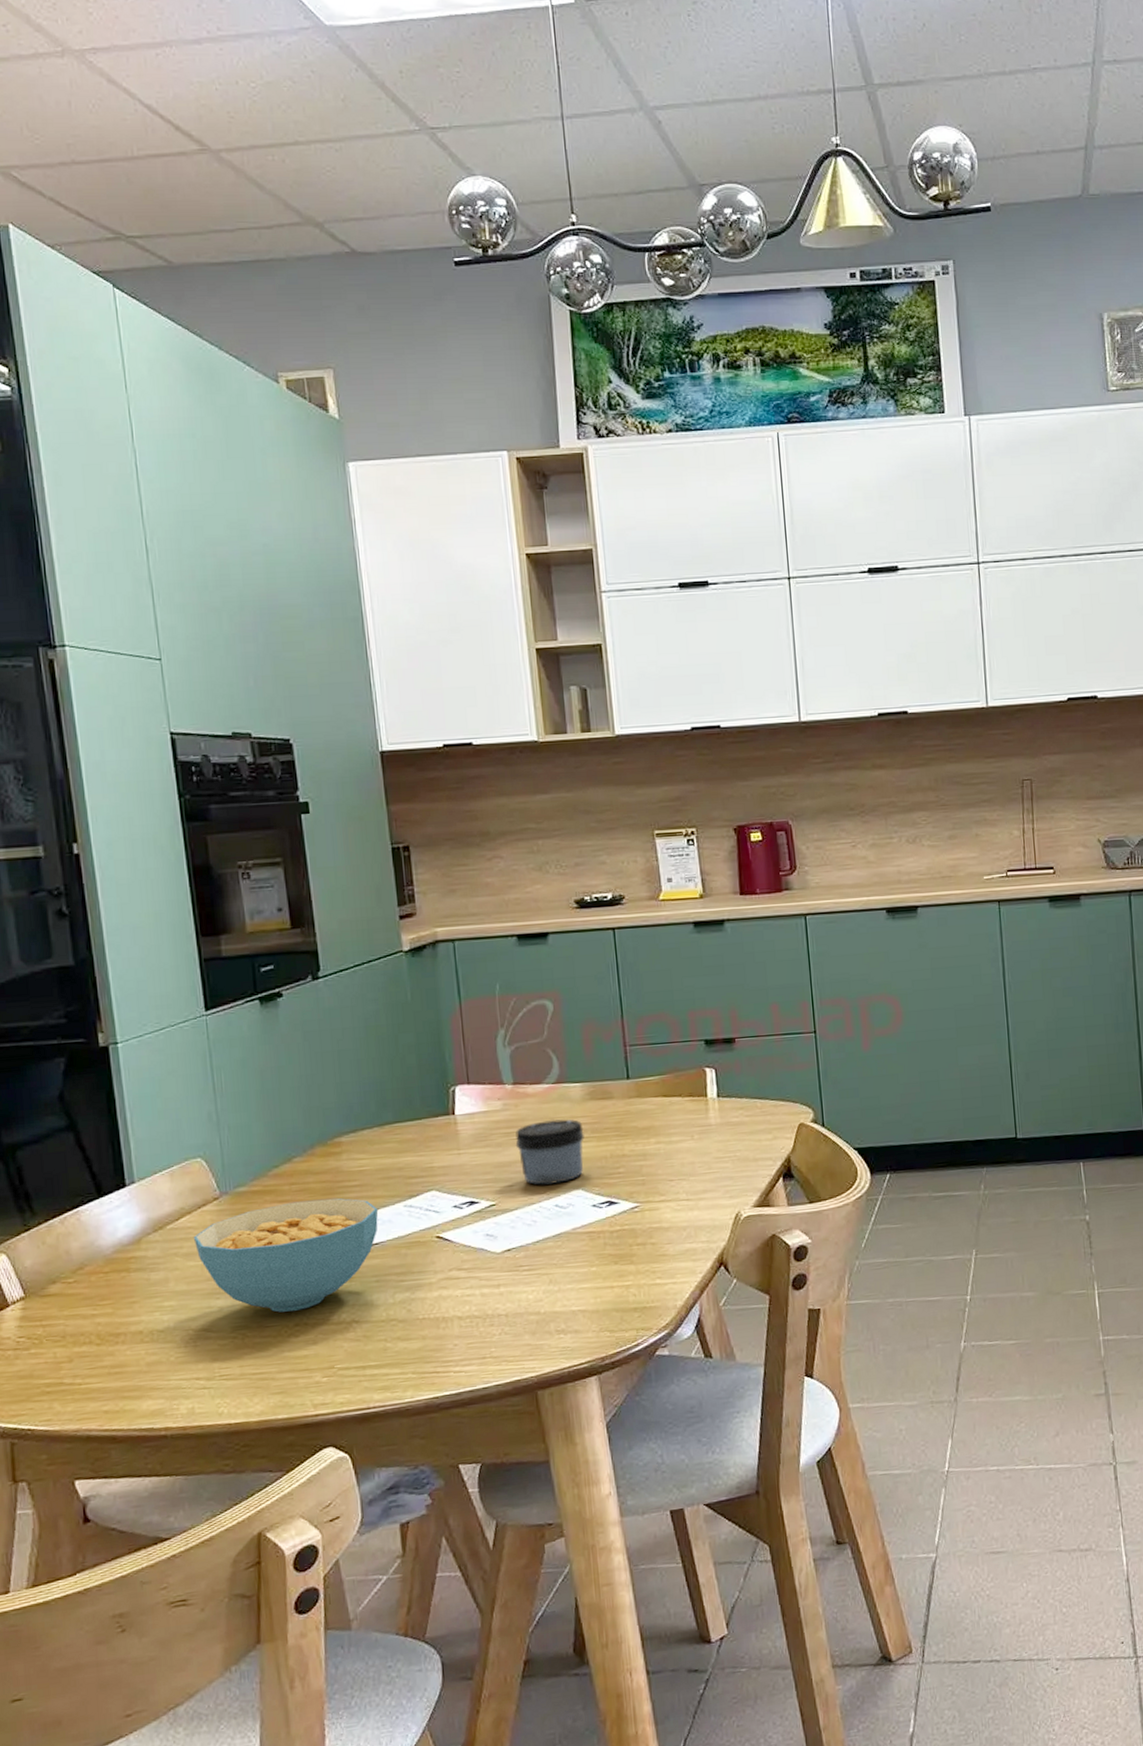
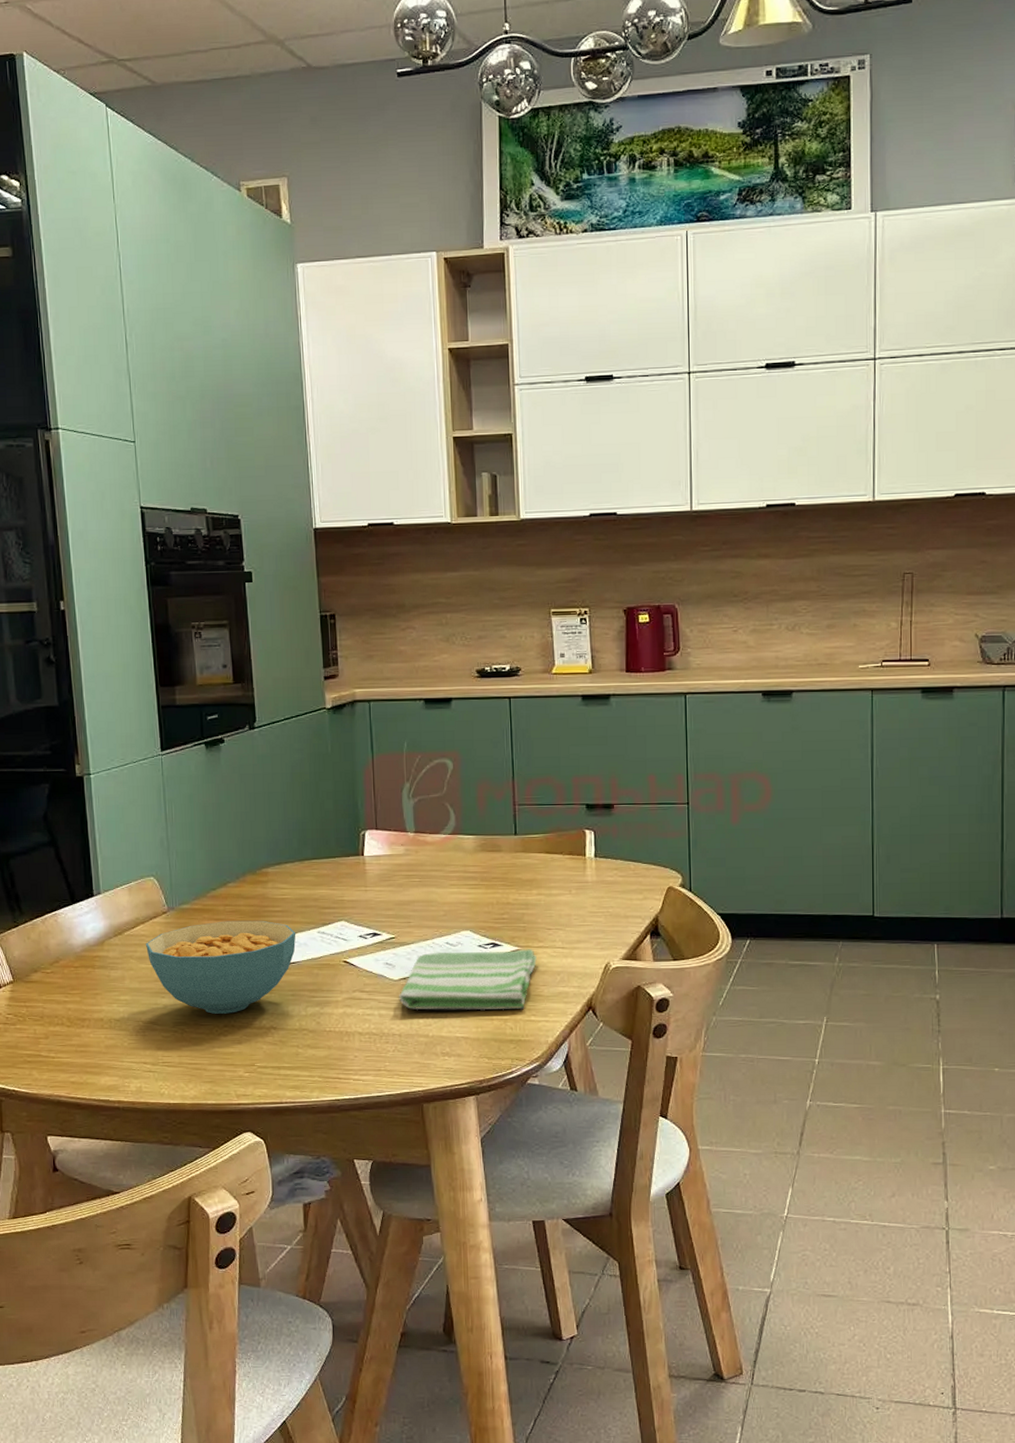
dish towel: none [503,1204,659,1285] -> present [399,949,537,1011]
jar: present [515,1119,584,1185] -> none [414,866,474,925]

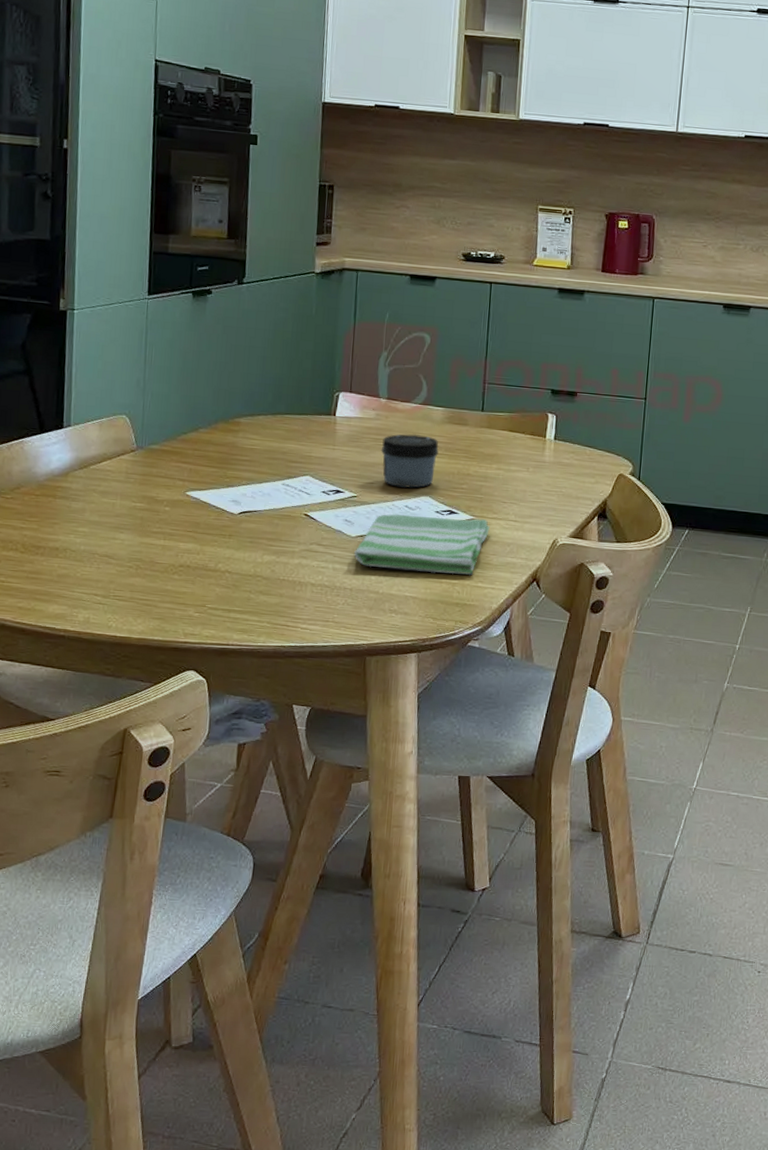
cereal bowl: present [145,920,296,1014] -> none [110,464,261,554]
jar: none [414,866,474,925] -> present [381,433,439,489]

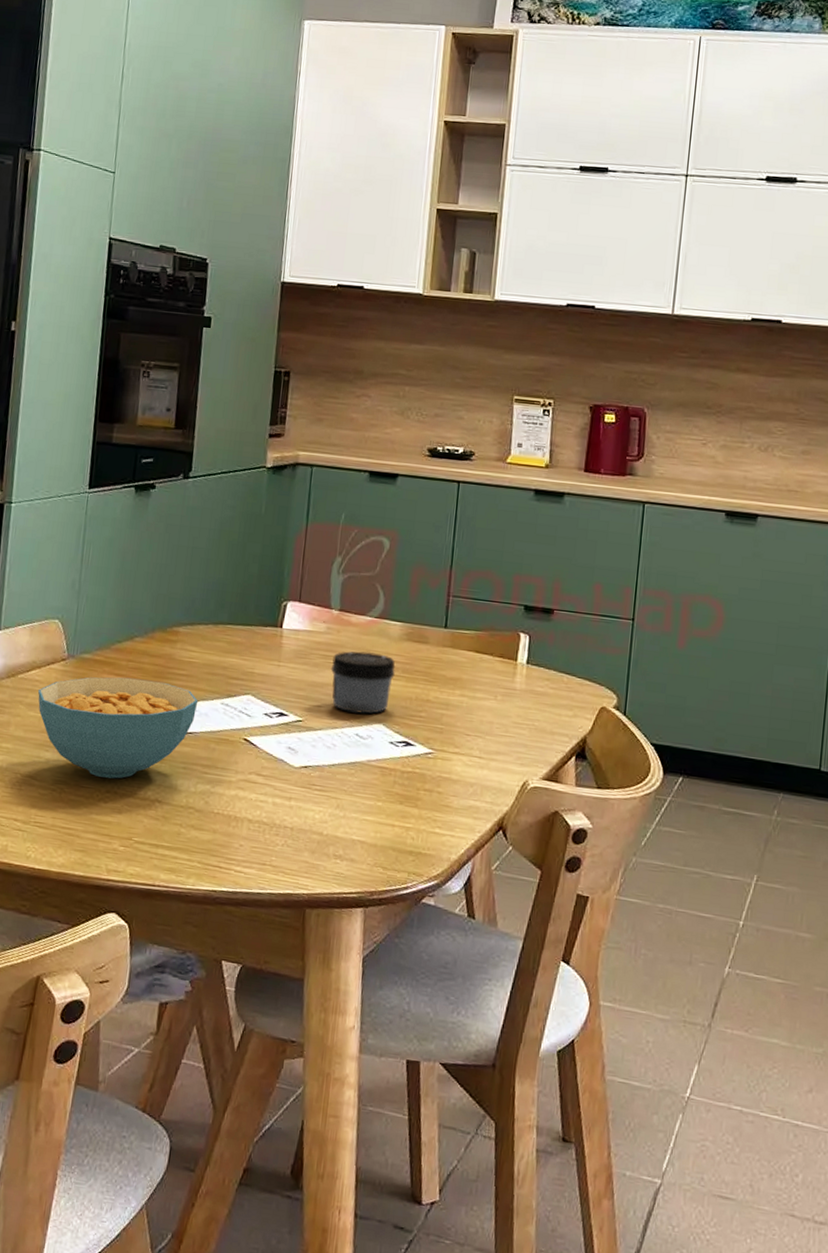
cereal bowl: none [110,464,261,554] -> present [37,677,199,779]
dish towel: present [354,513,490,576] -> none [297,742,451,820]

